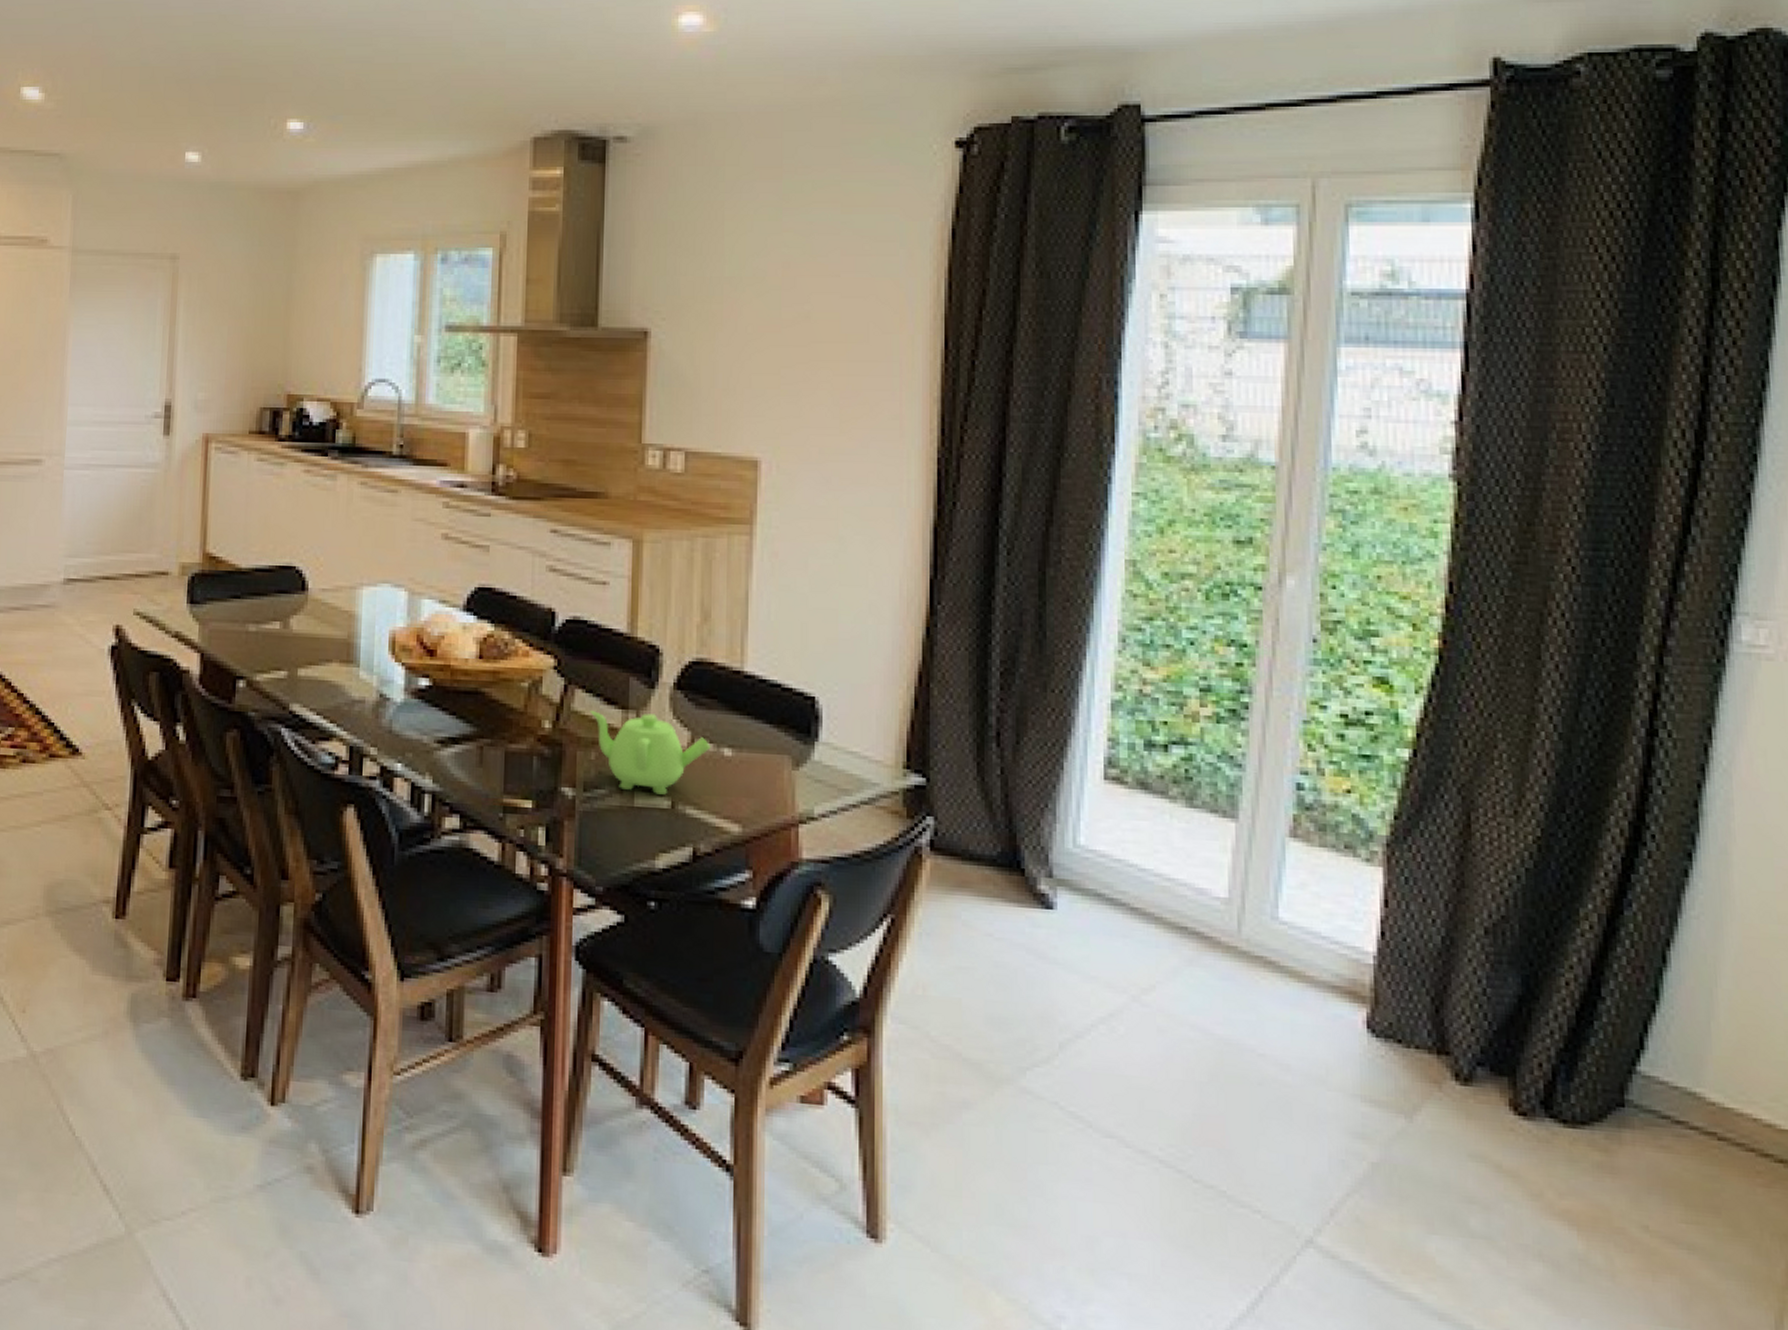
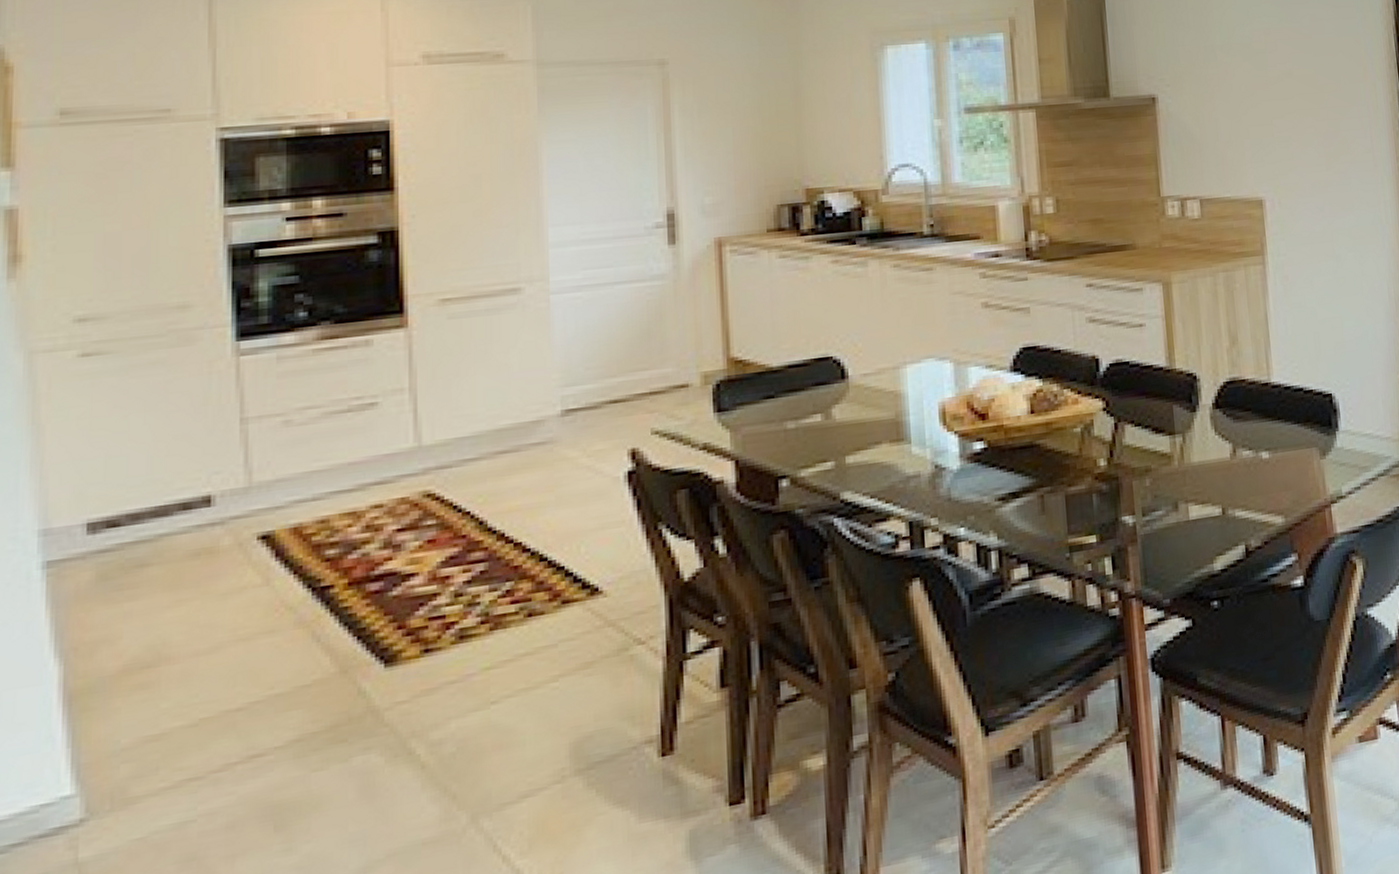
teapot: present [589,709,711,795] -> none [1140,434,1251,507]

